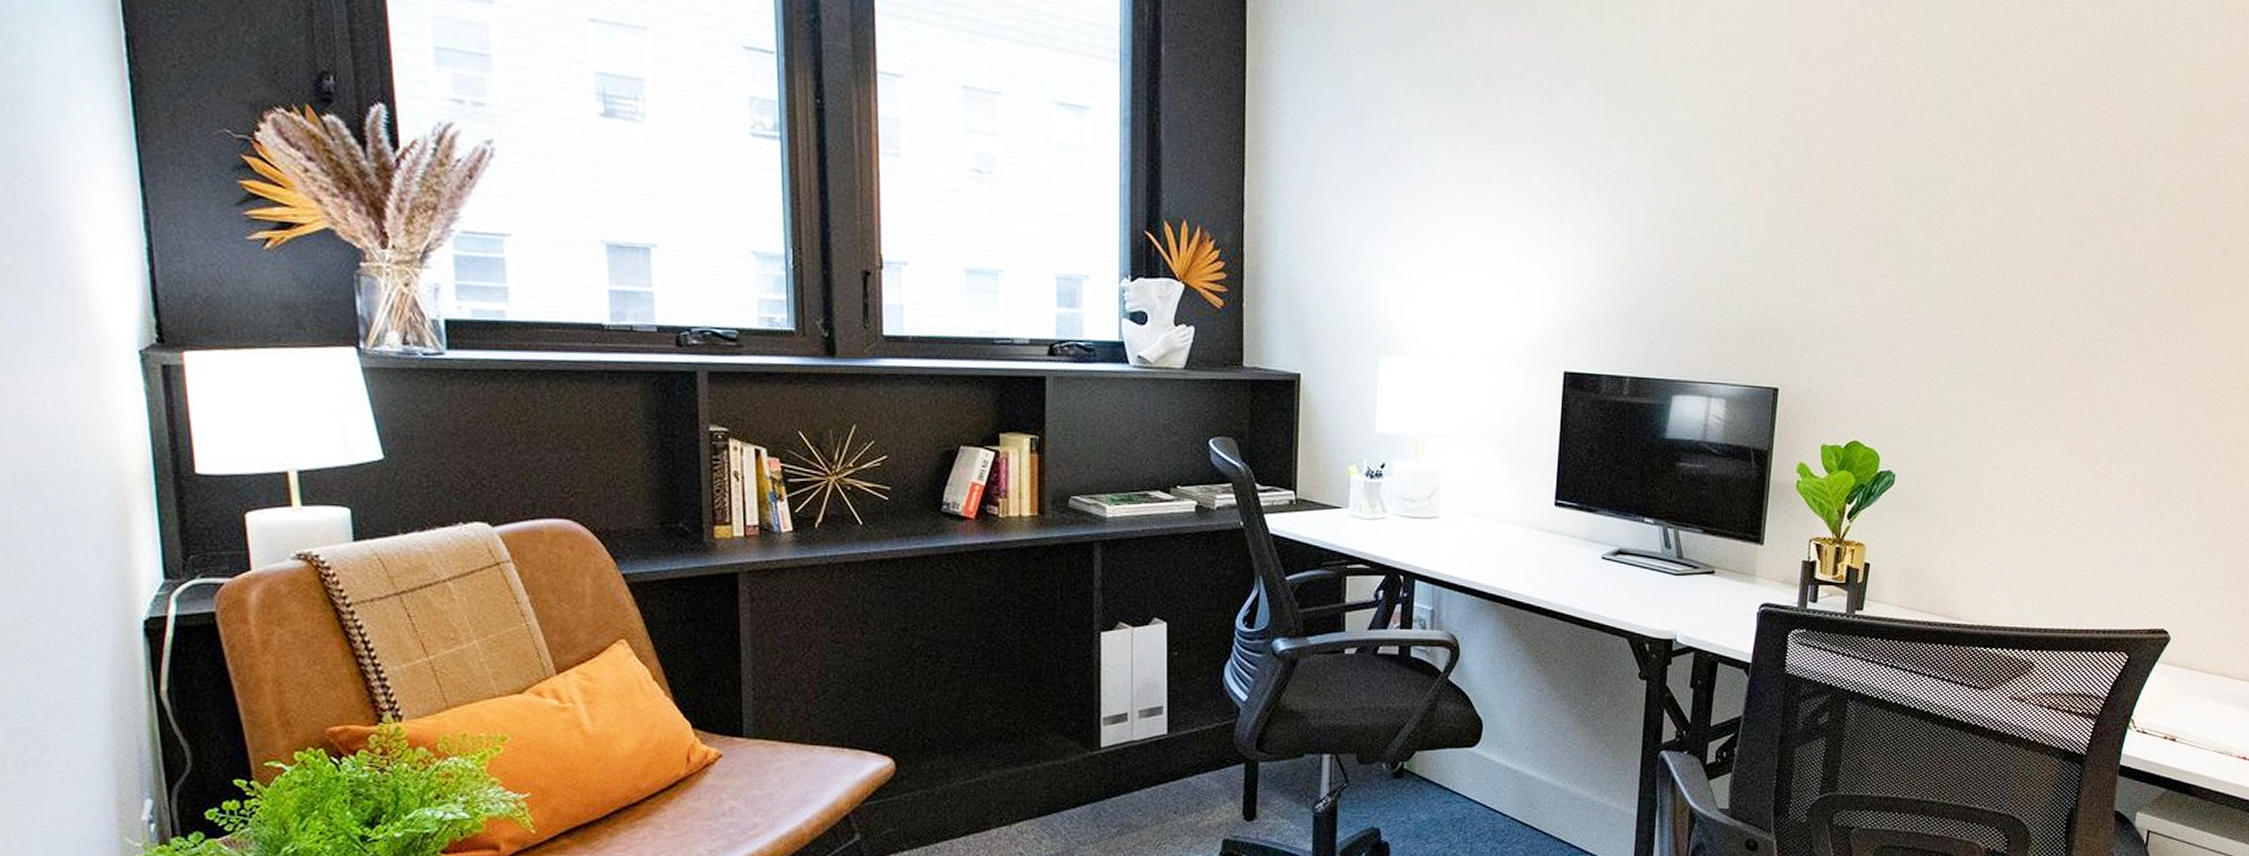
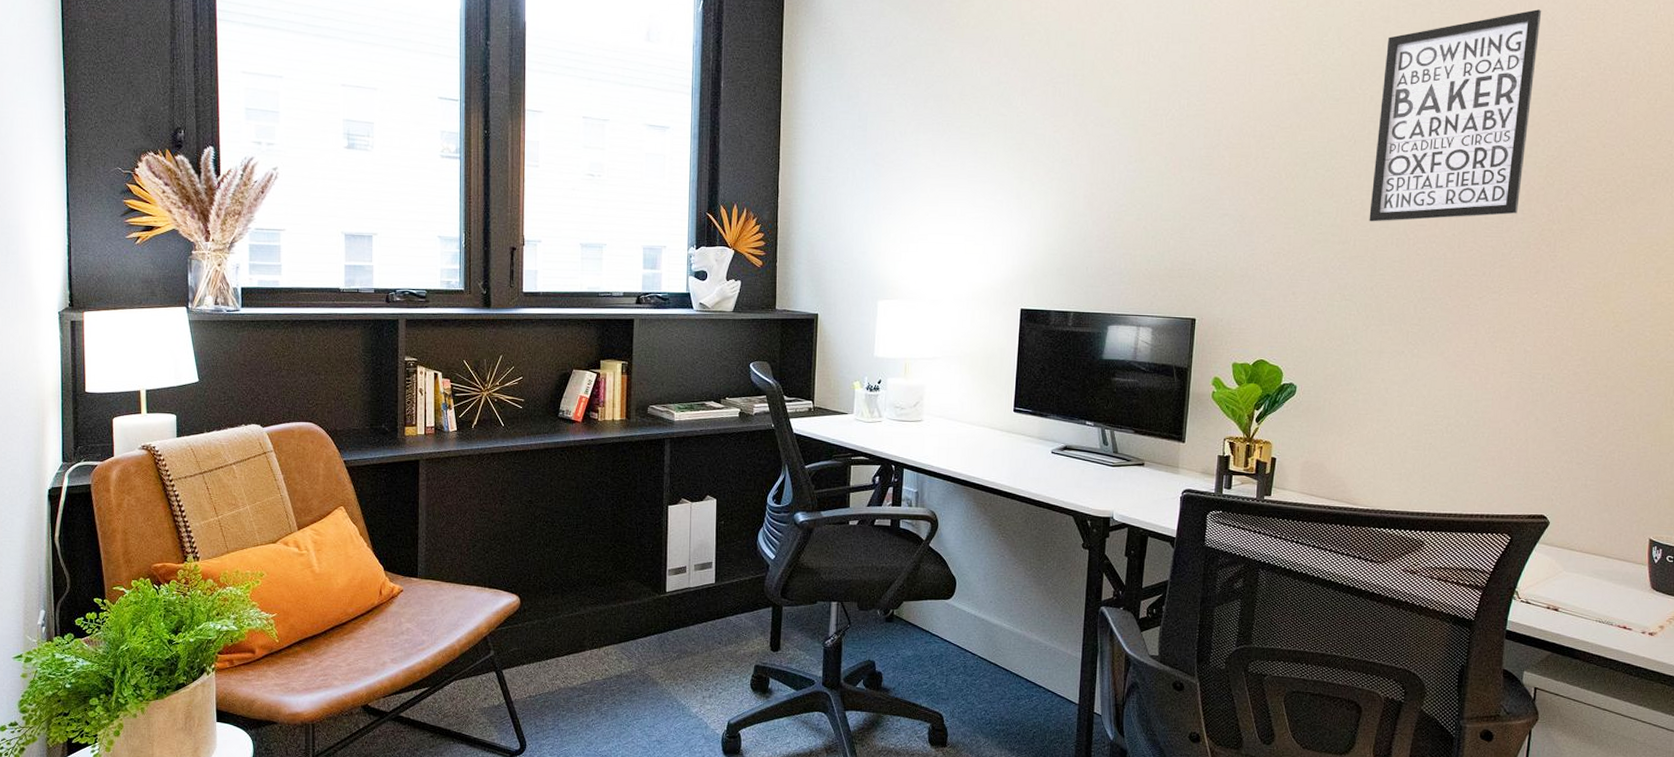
wall art: none [1983,11,2186,271] -> present [1369,9,1542,222]

